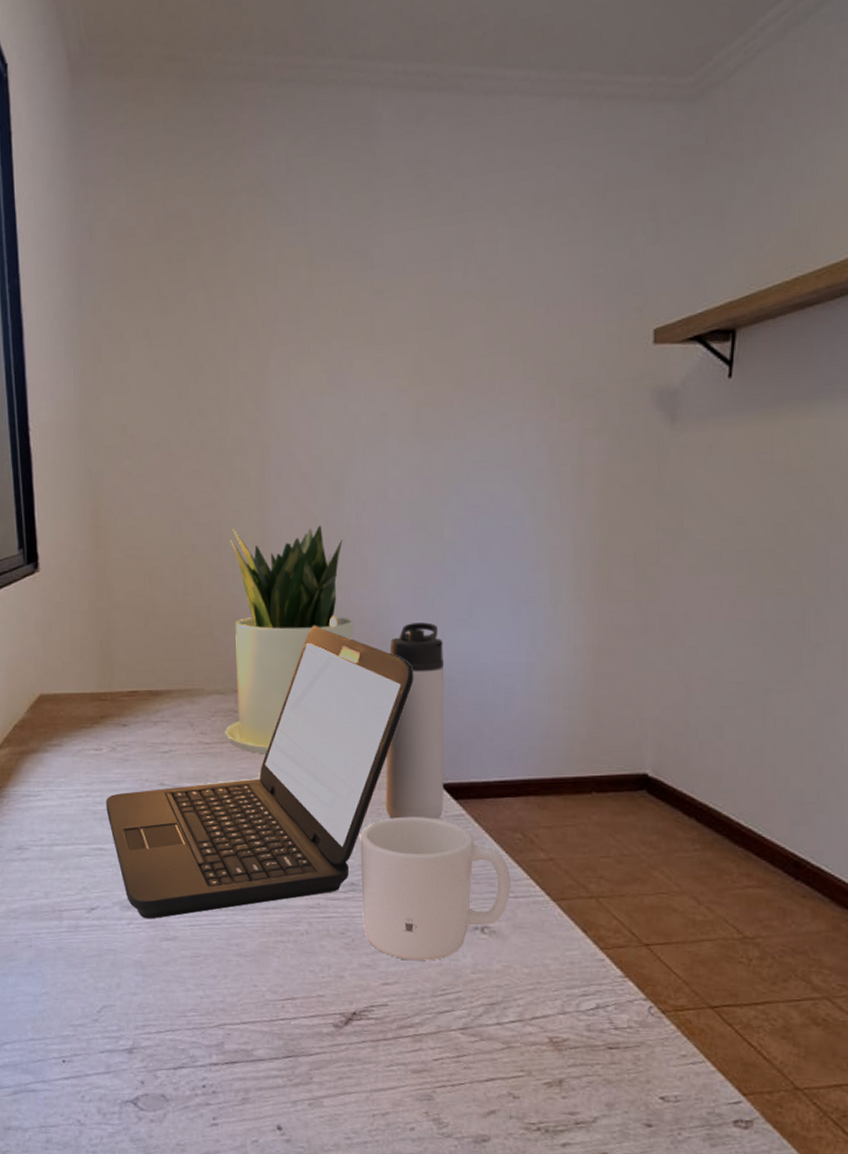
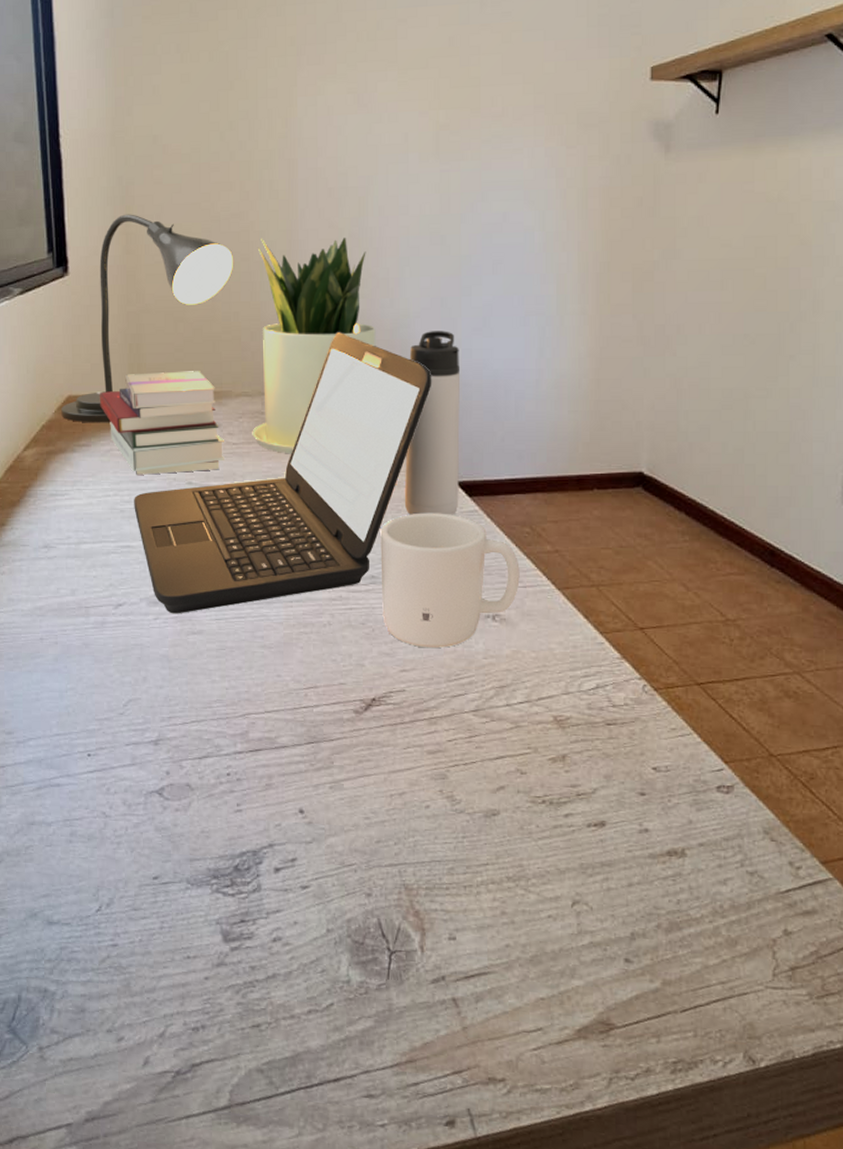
desk lamp: none [33,507,205,723] -> present [61,214,234,423]
books: none [70,668,198,775] -> present [99,371,226,475]

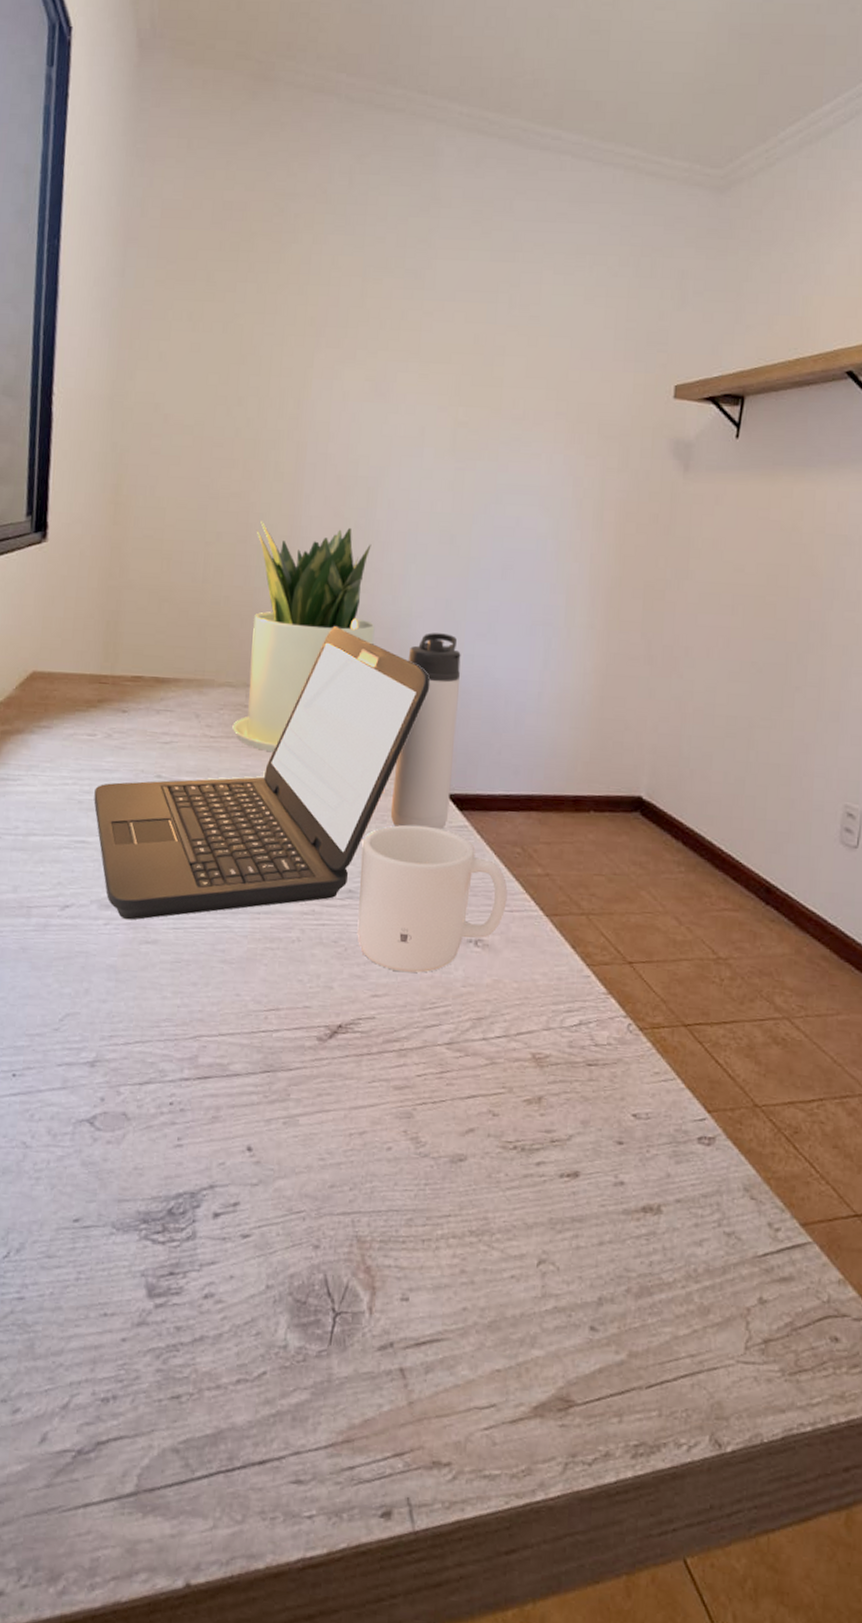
desk lamp: present [61,214,234,423] -> none [23,482,230,704]
books: present [99,371,226,475] -> none [67,653,201,764]

